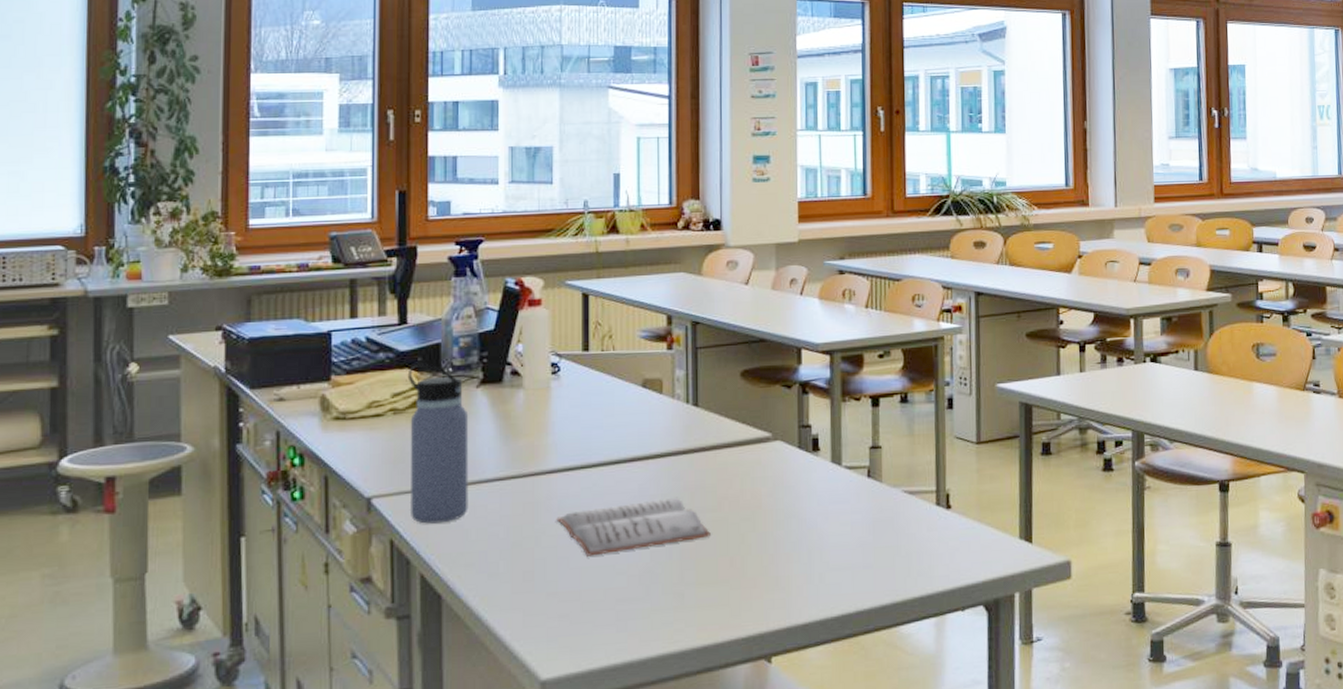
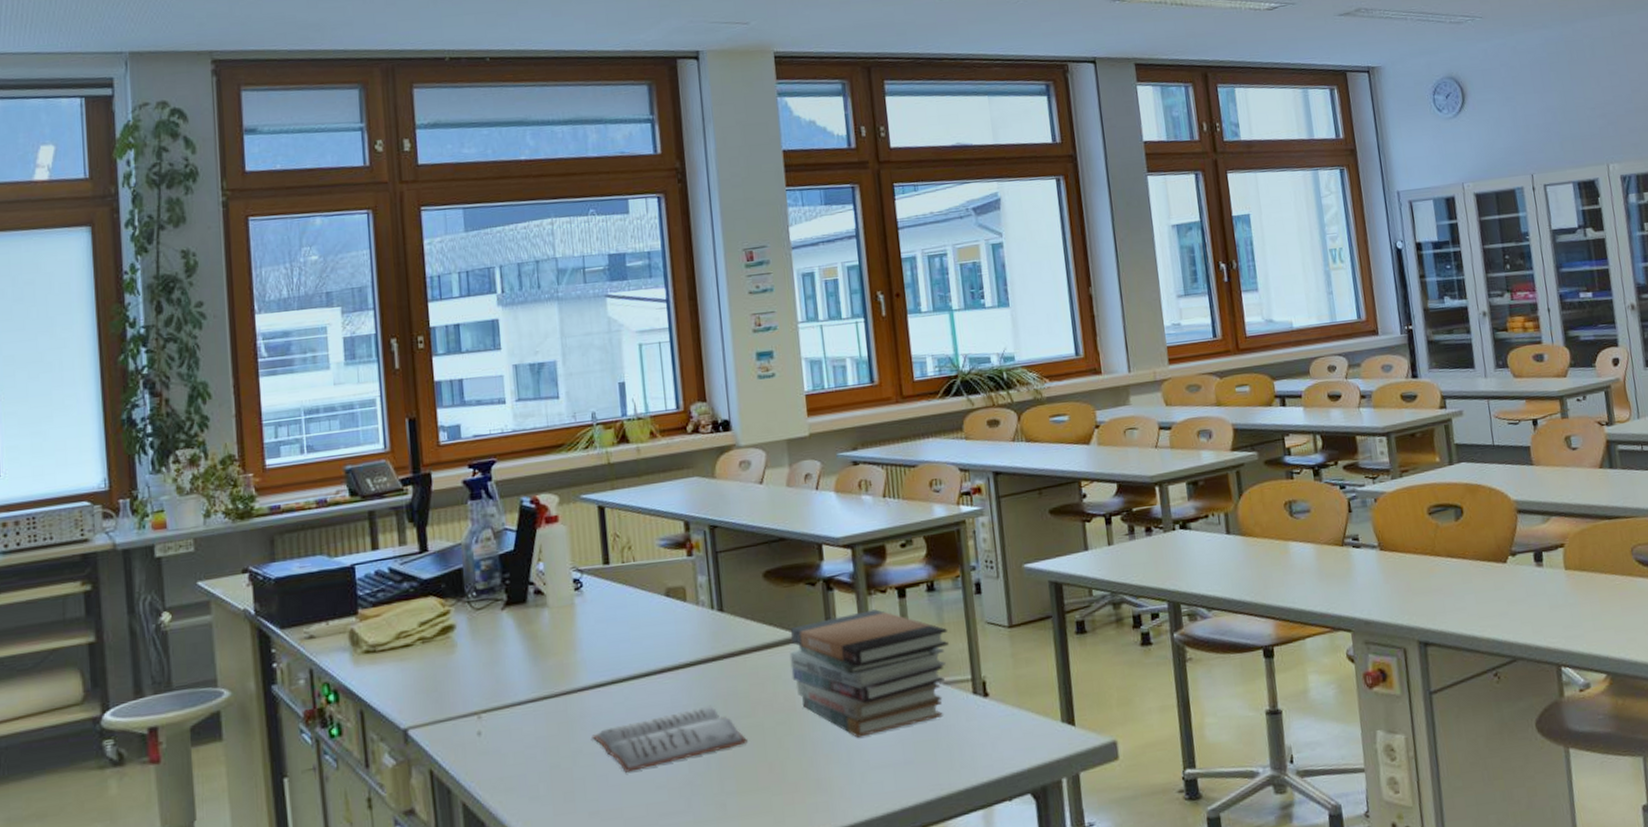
water bottle: present [407,363,469,524] -> none [432,589,504,752]
book stack: none [760,416,917,539] -> present [789,609,949,738]

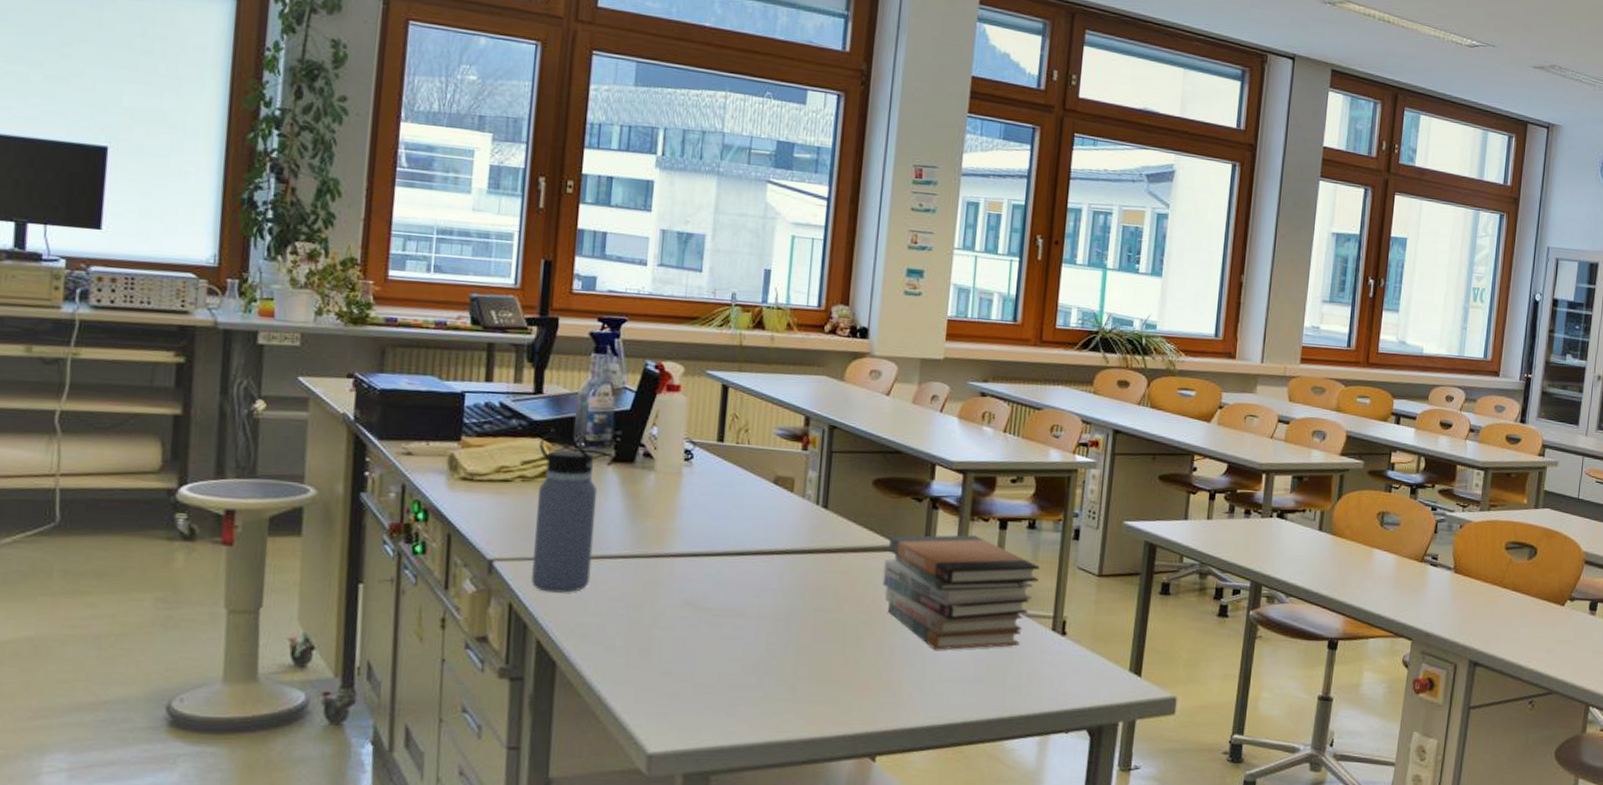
water bottle: none [432,589,504,752] -> present [530,434,598,593]
diary: present [592,705,747,773] -> none [676,593,828,641]

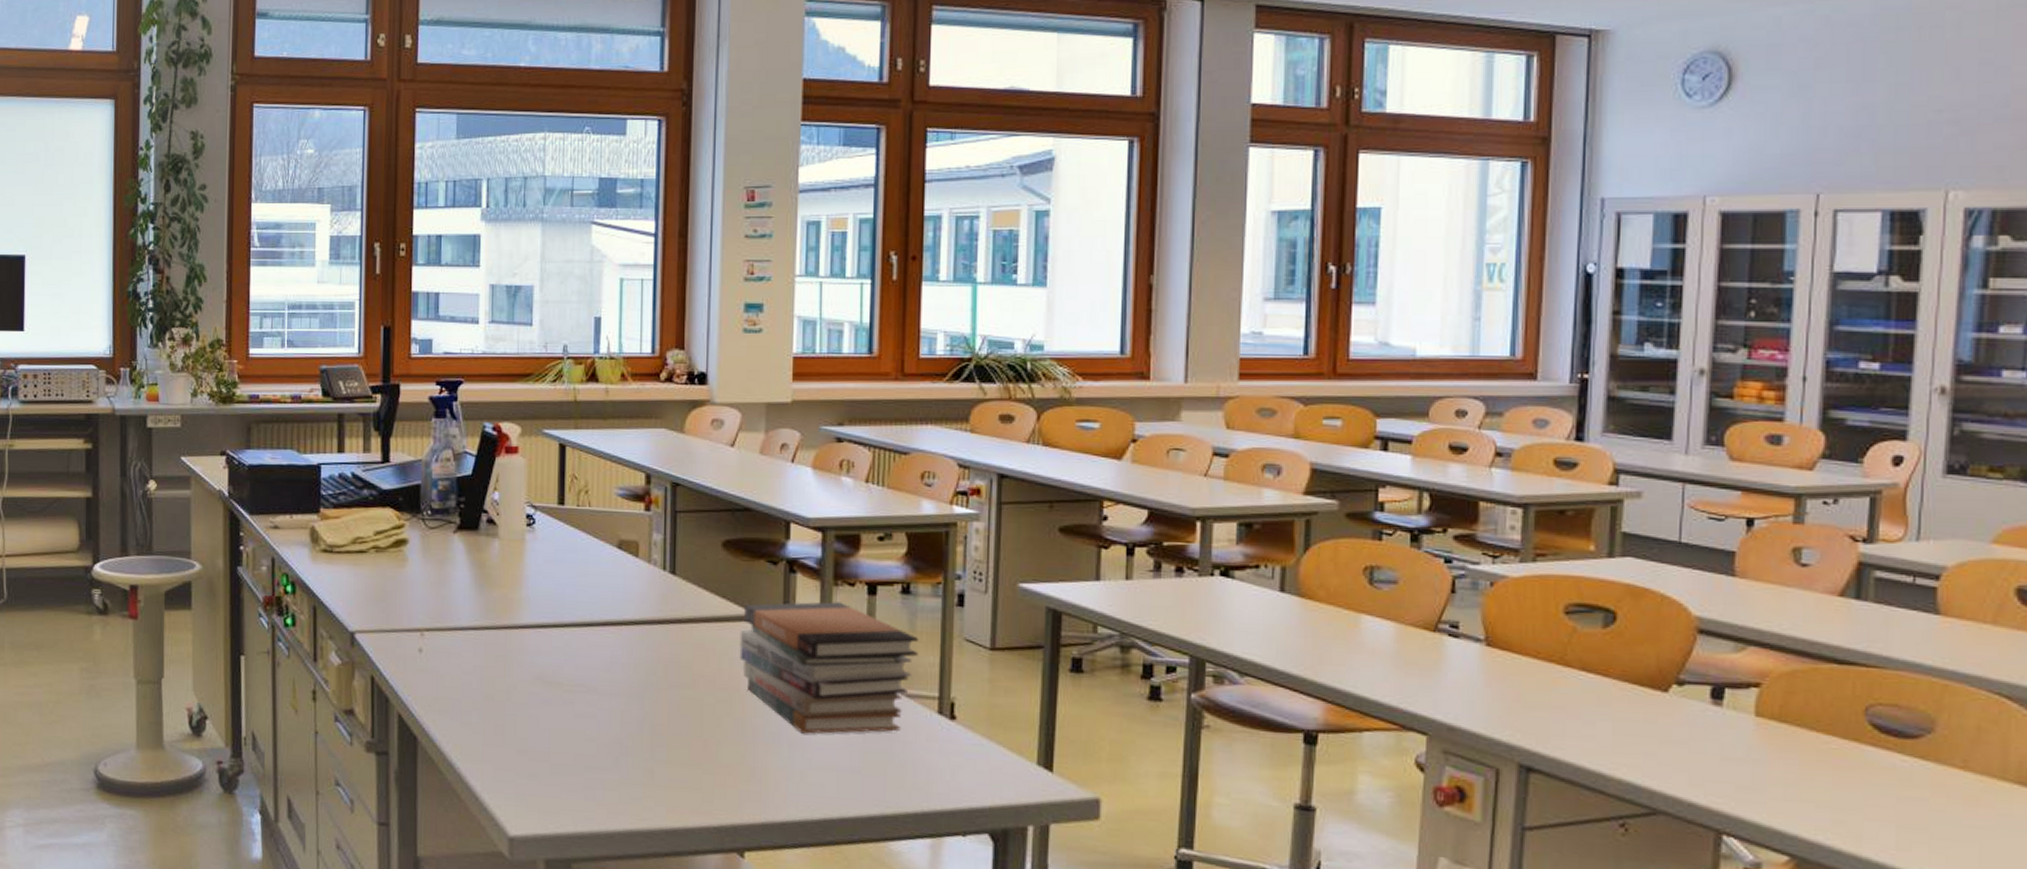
water bottle: present [530,434,598,593] -> none [389,503,446,666]

